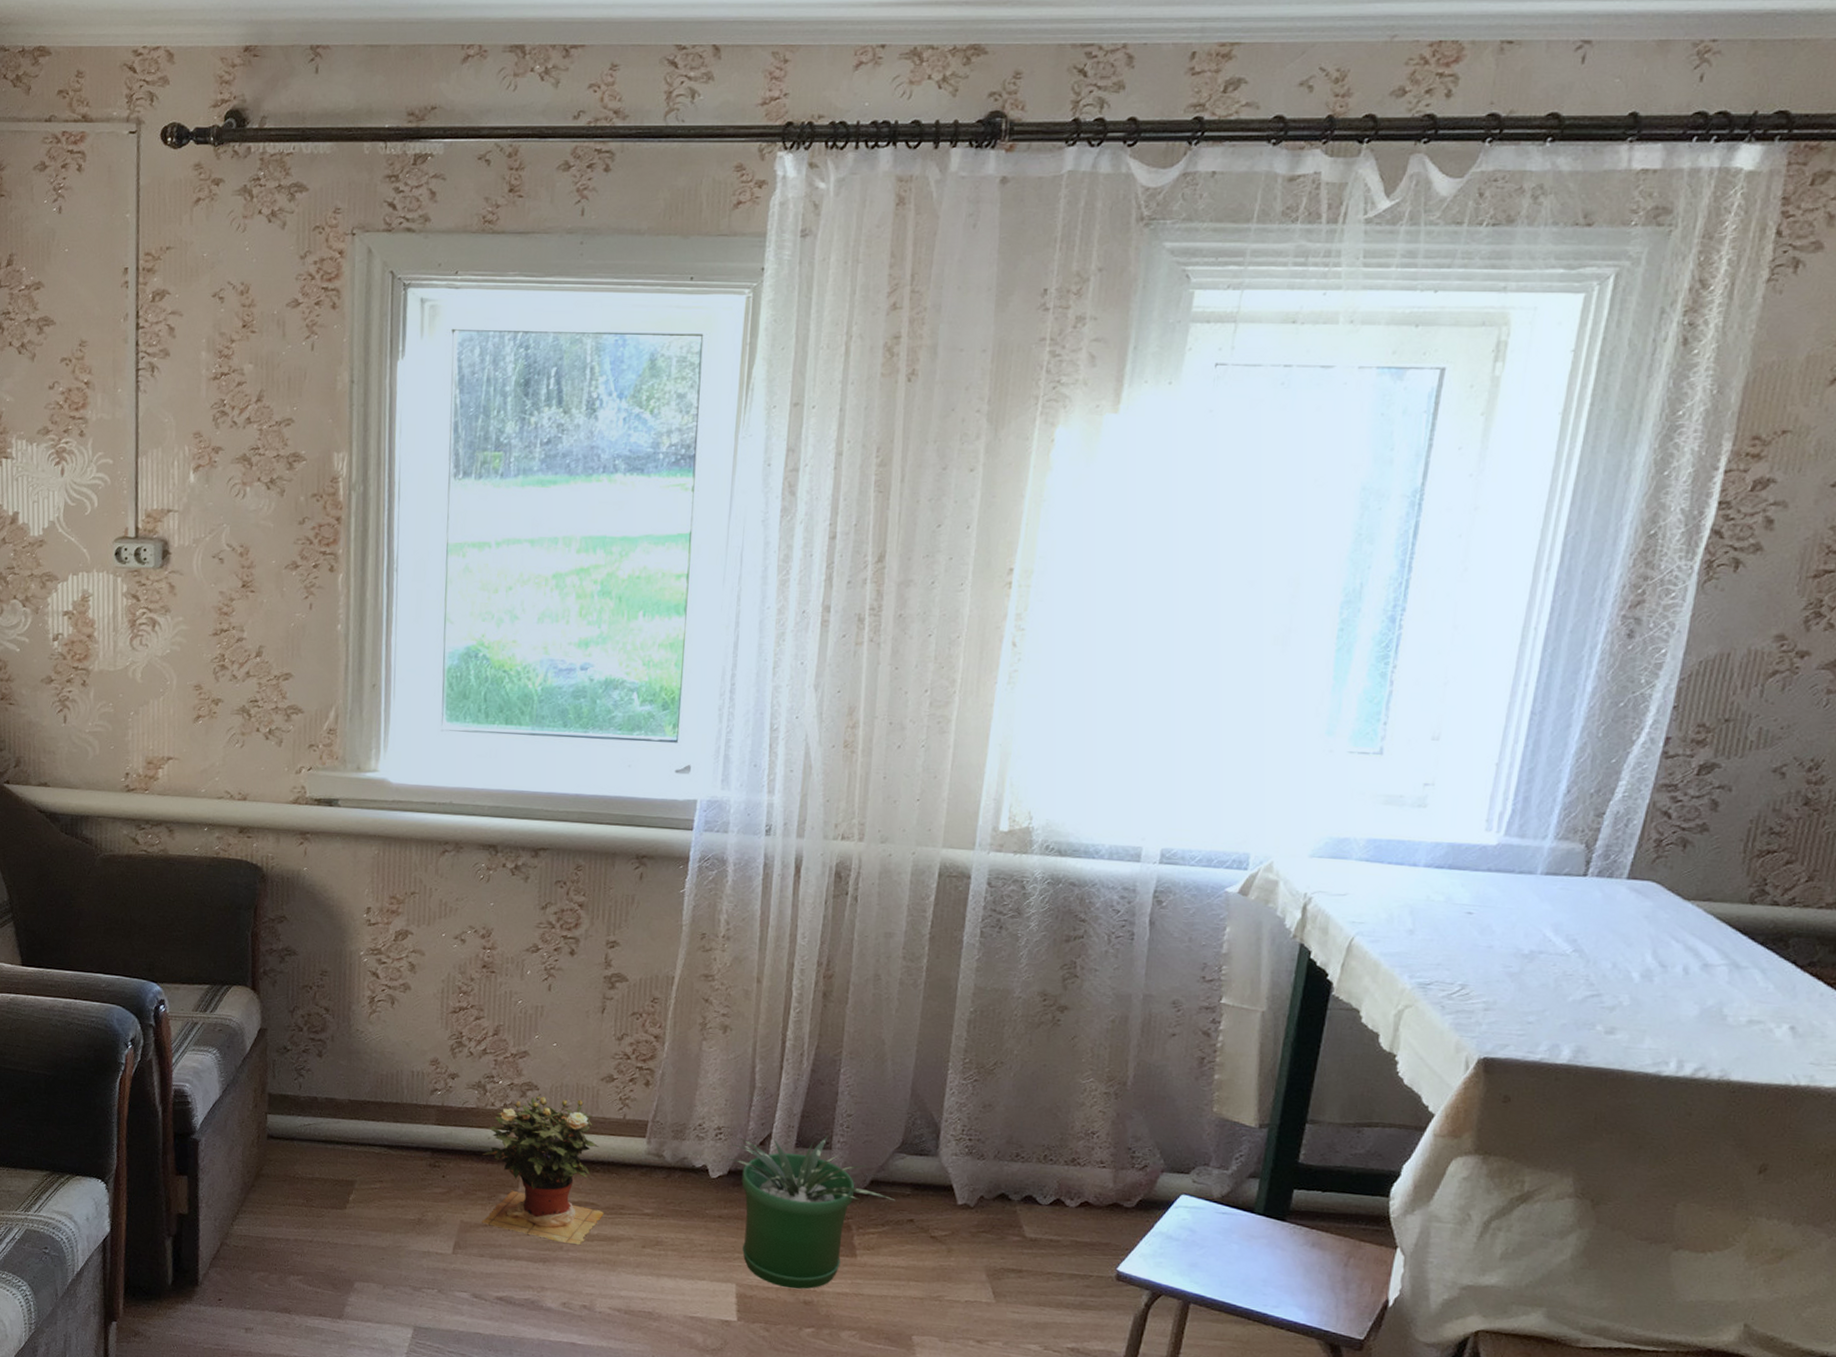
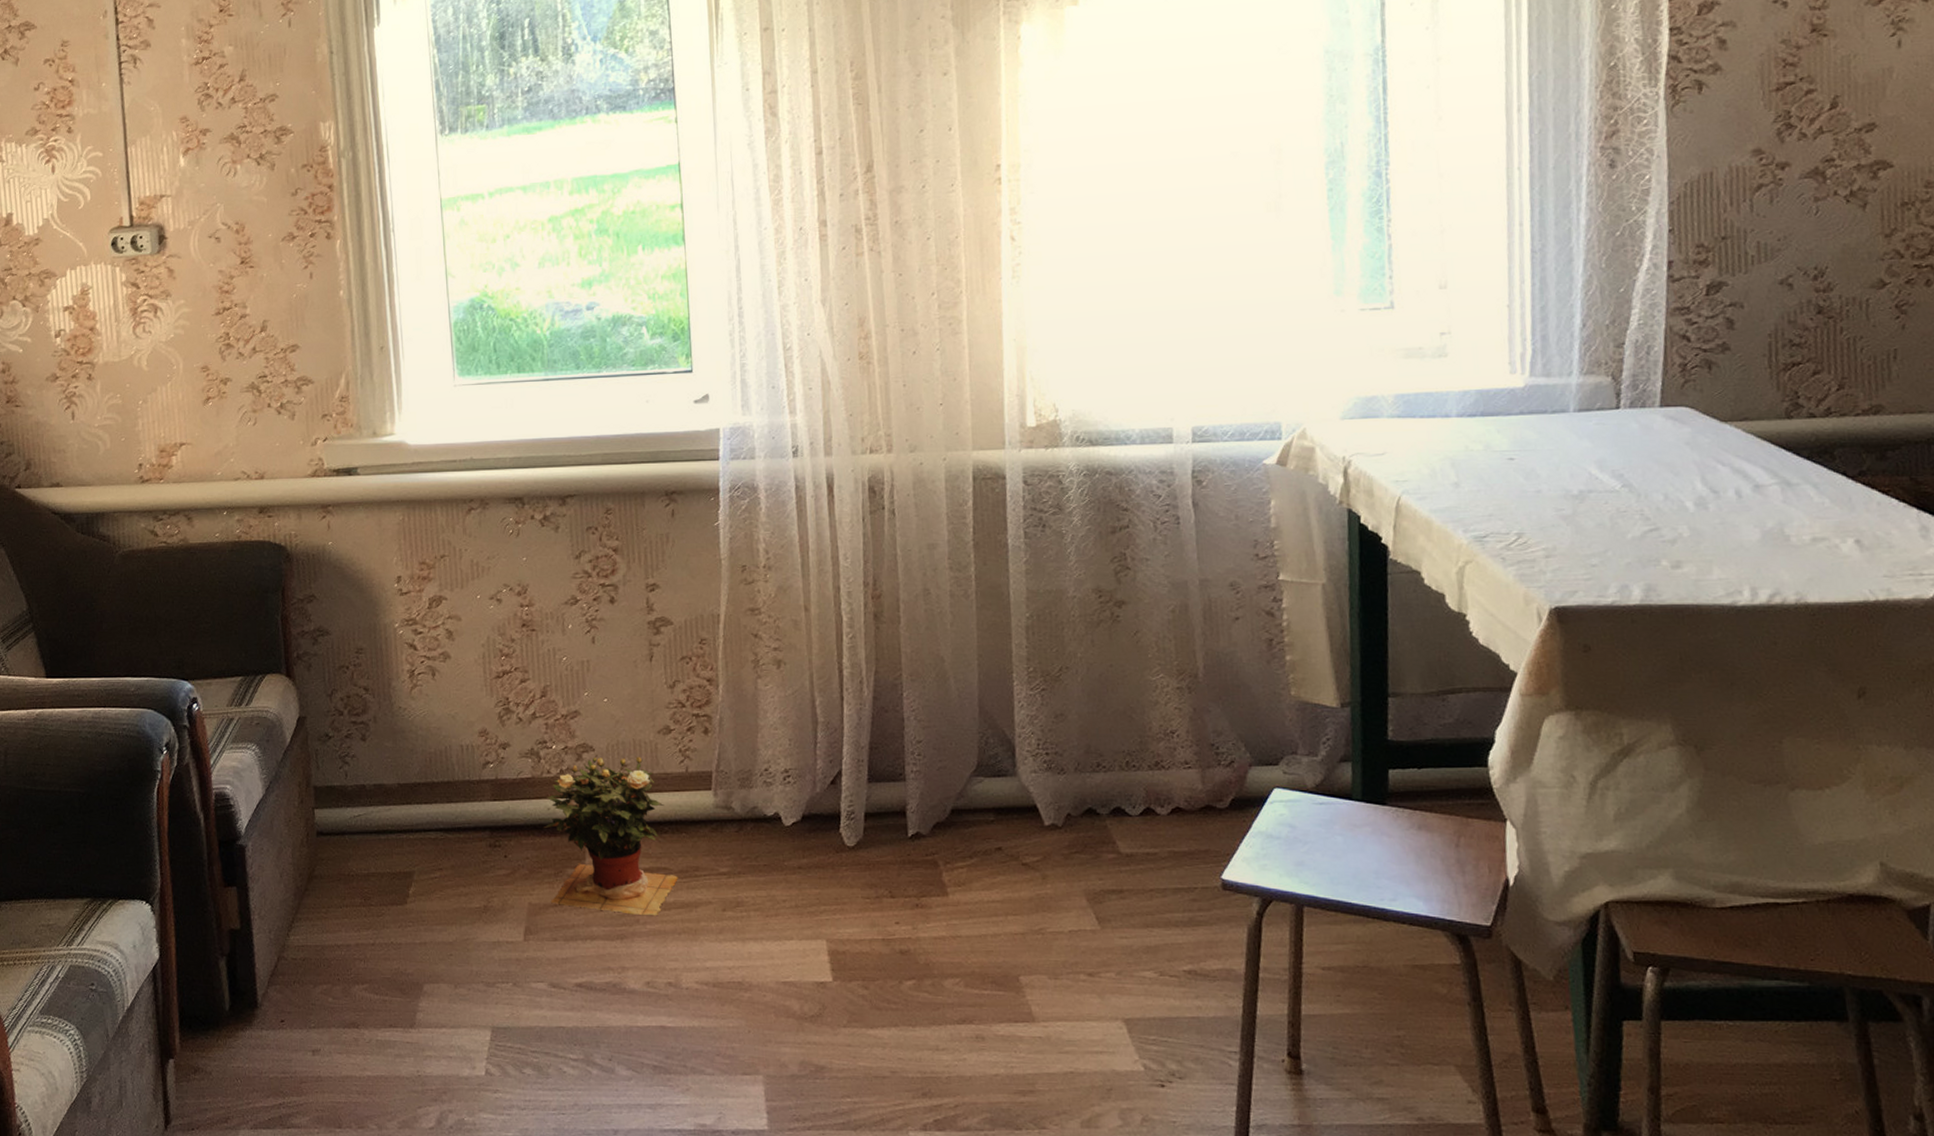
planter: present [721,1135,894,1289] -> none [792,765,978,939]

